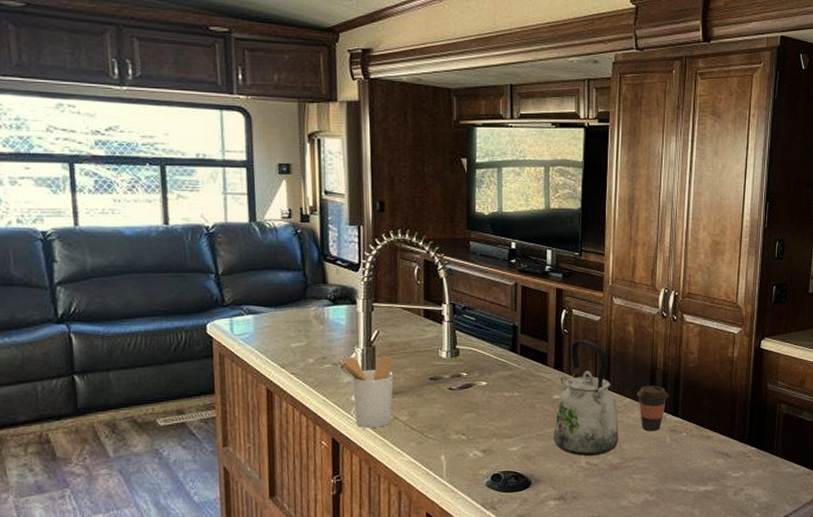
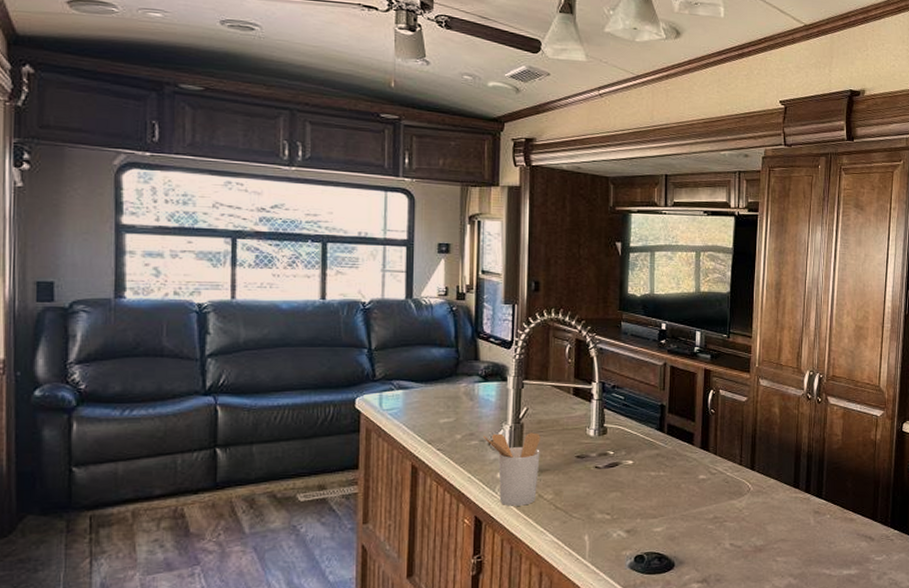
kettle: present [553,340,619,457] -> none [698,420,763,538]
coffee cup: present [636,386,669,431] -> none [781,467,813,513]

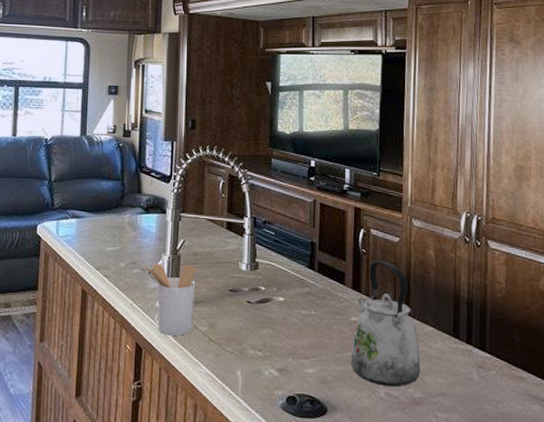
kettle: none [698,420,763,538] -> present [351,261,421,387]

